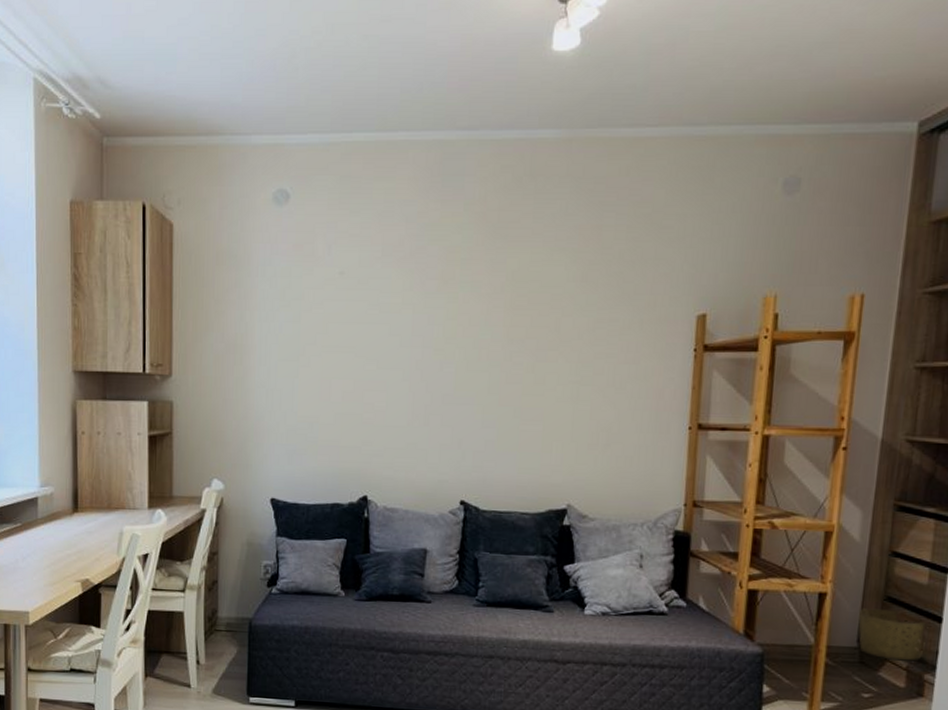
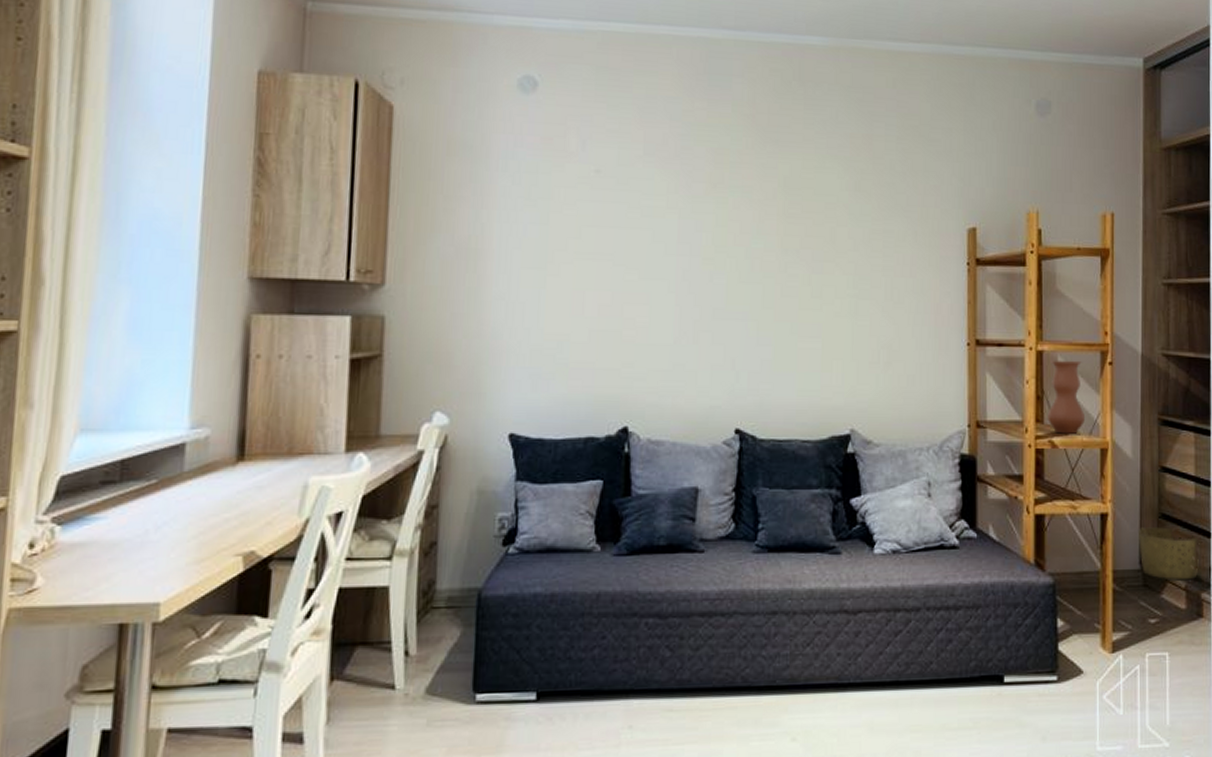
vase: none [769,444,812,516] -> present [1048,360,1086,434]

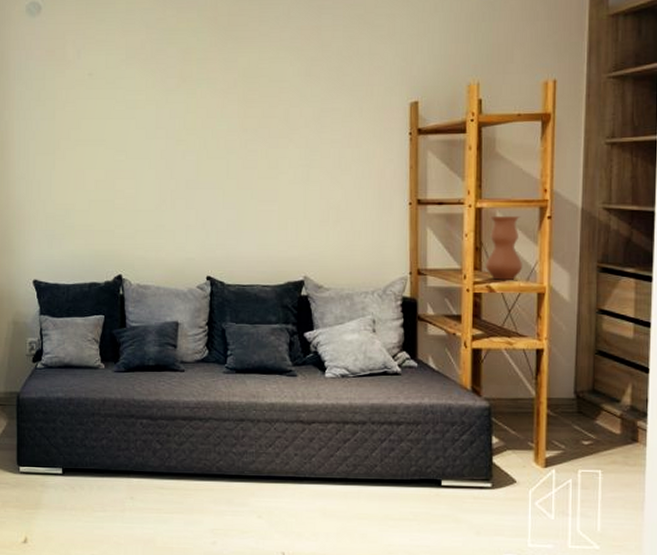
basket: present [1137,527,1200,581] -> none [573,362,637,409]

